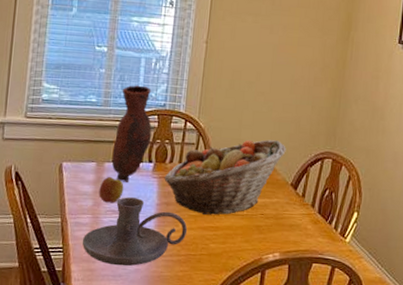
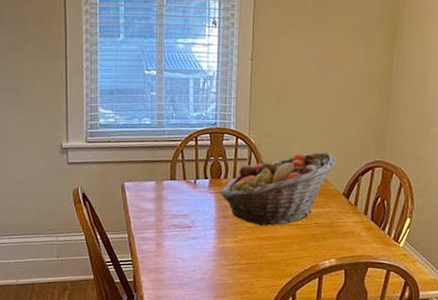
candle holder: present [82,197,188,267] -> none [149,212,246,276]
apple: present [98,176,124,203] -> none [160,193,183,219]
vase: present [111,85,152,182] -> none [170,105,206,198]

